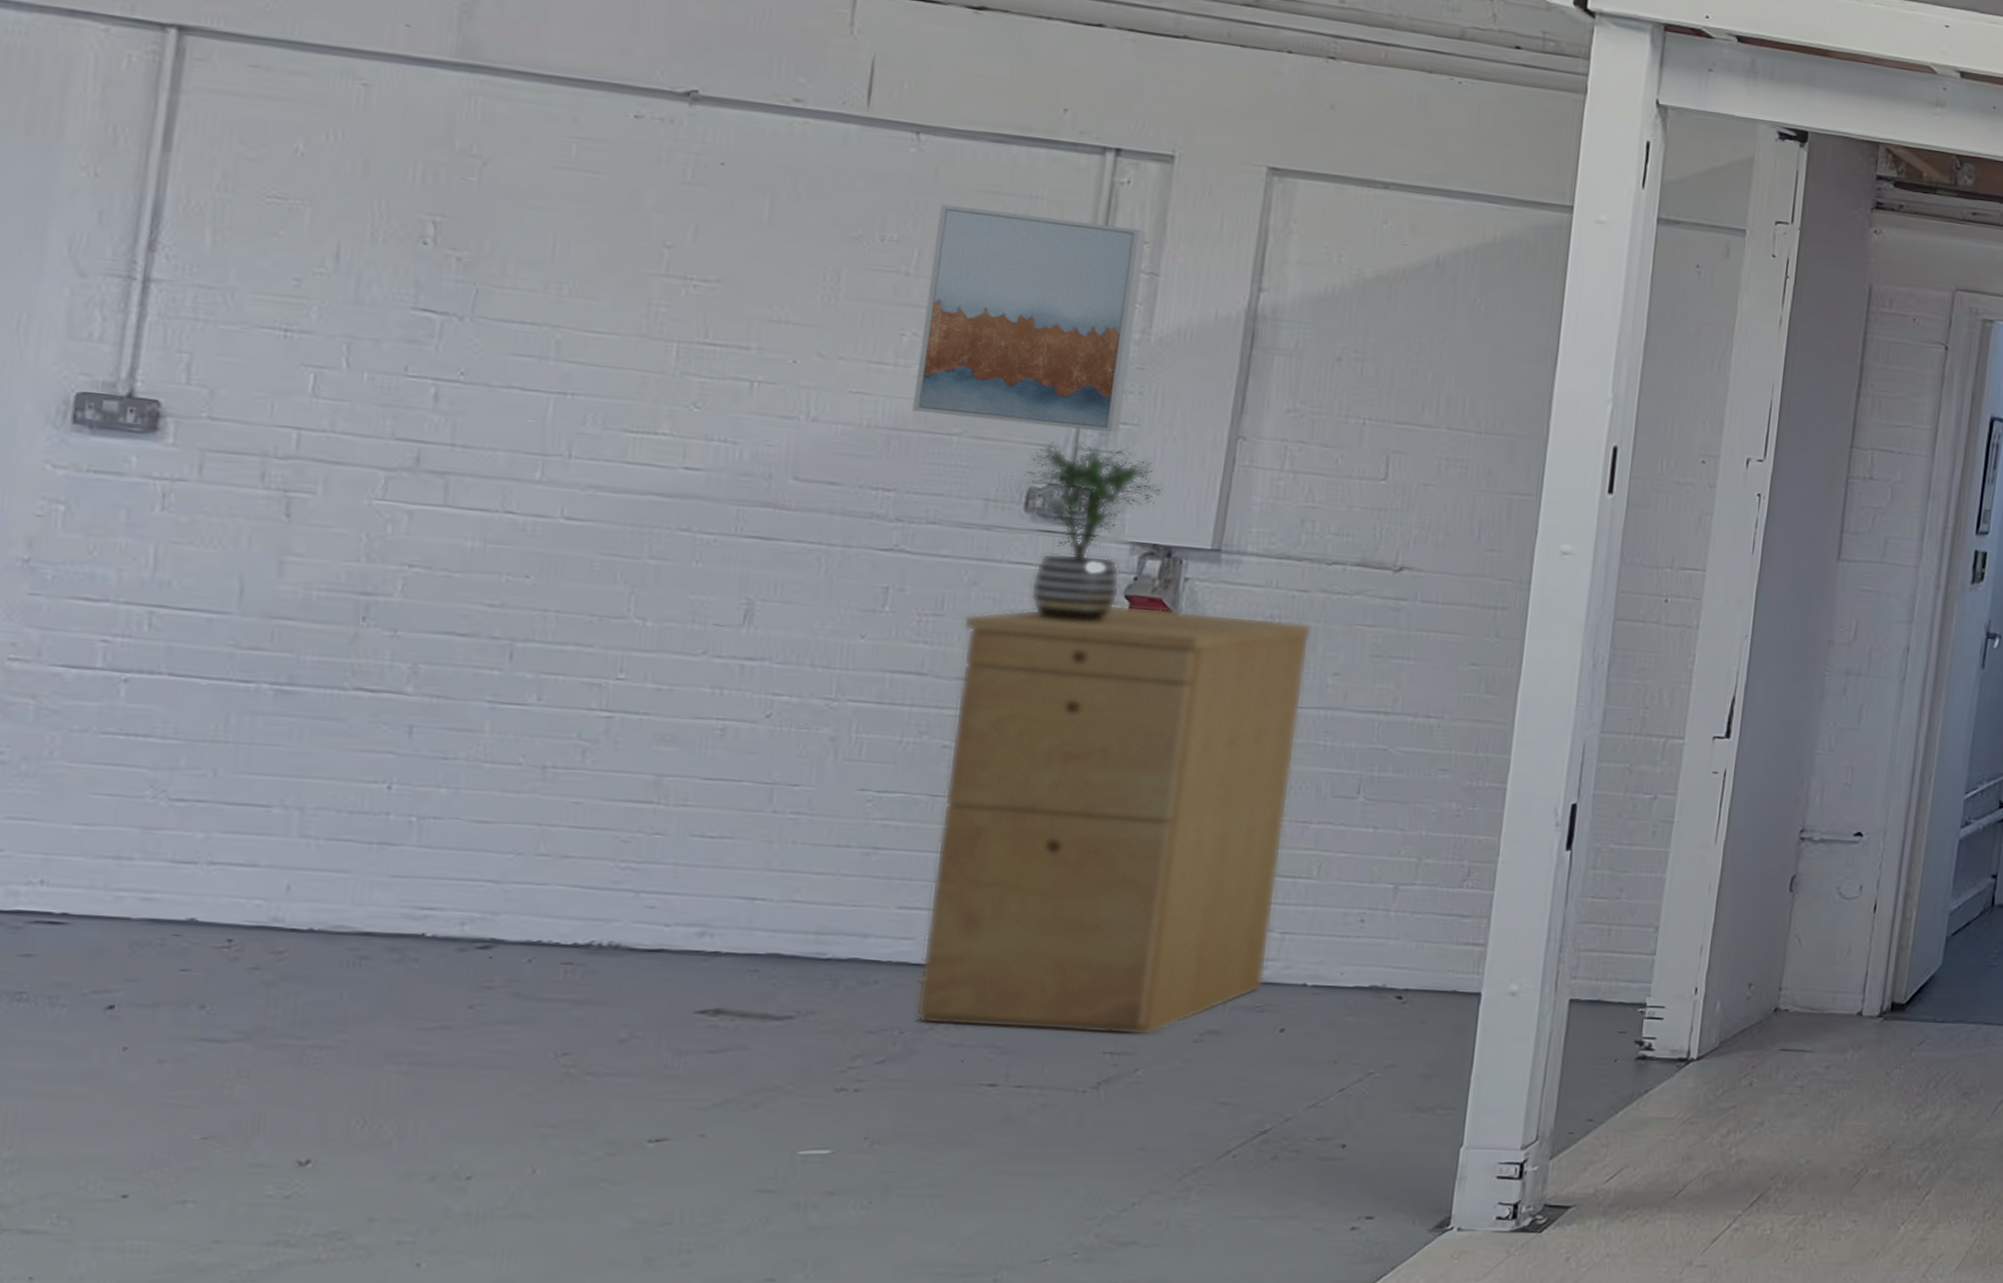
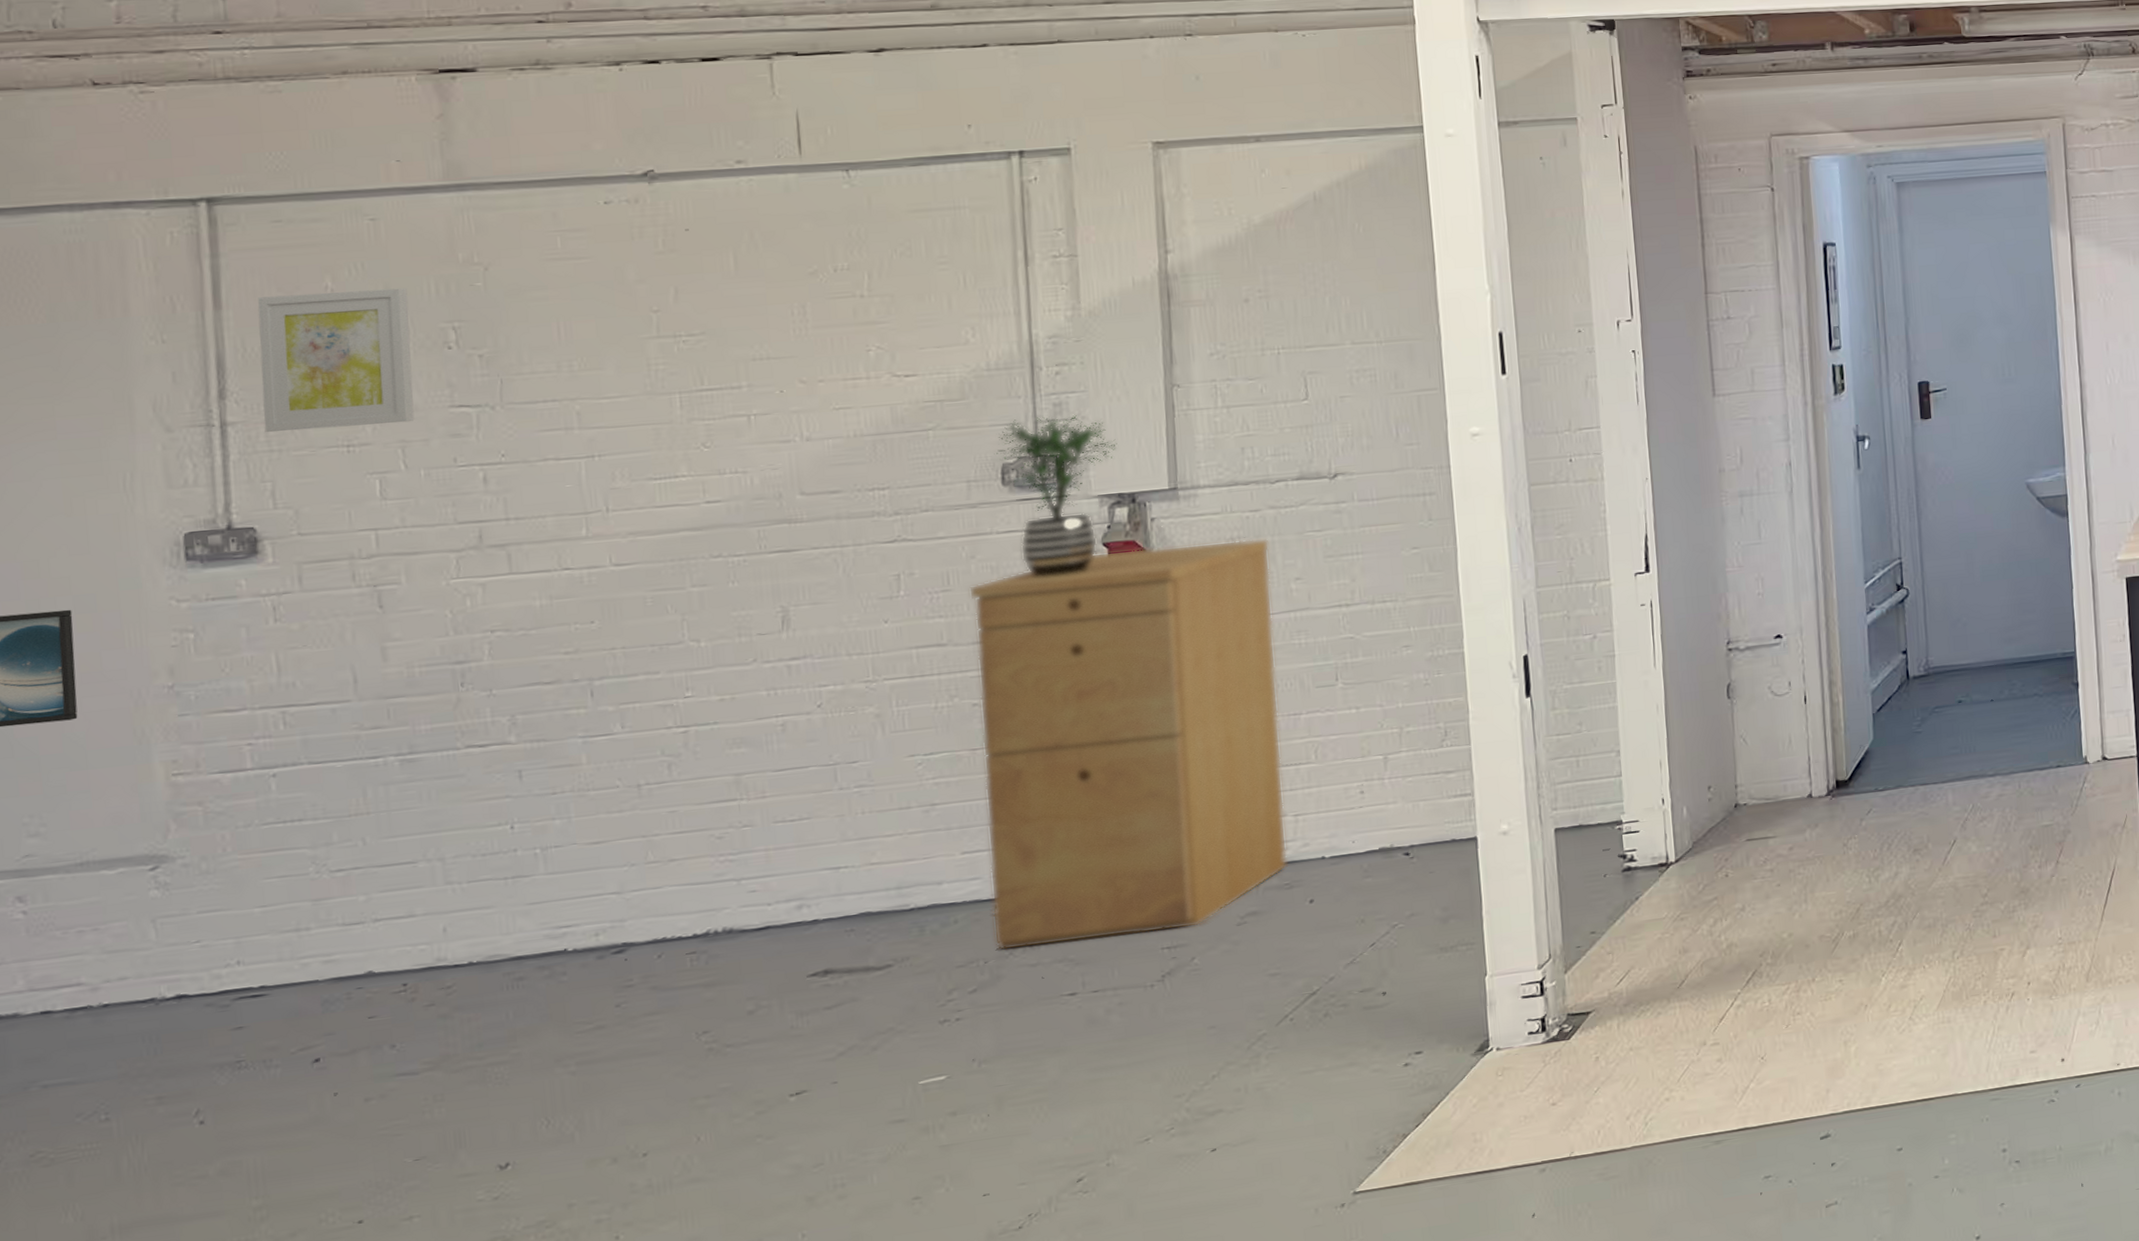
wall art: none [193,146,389,317] -> present [257,287,415,432]
wall art: present [912,204,1147,433] -> none [878,218,1070,416]

